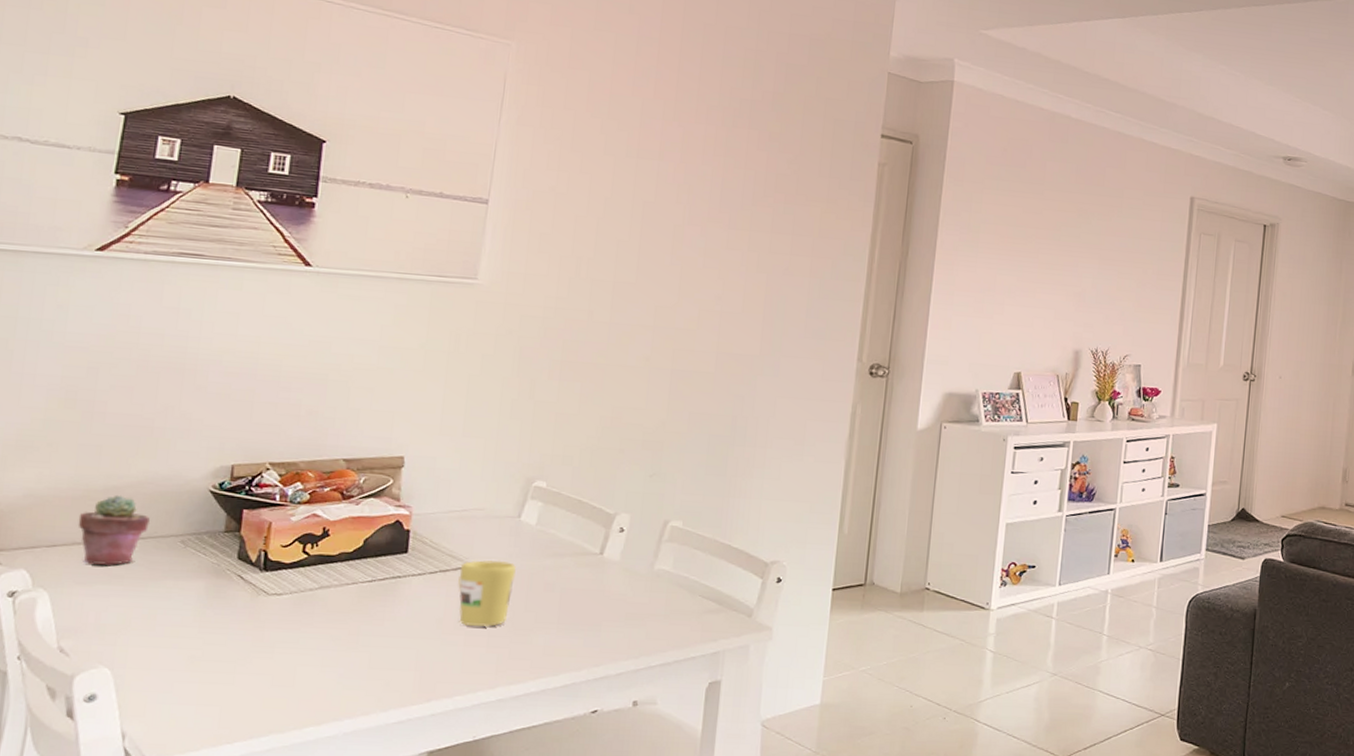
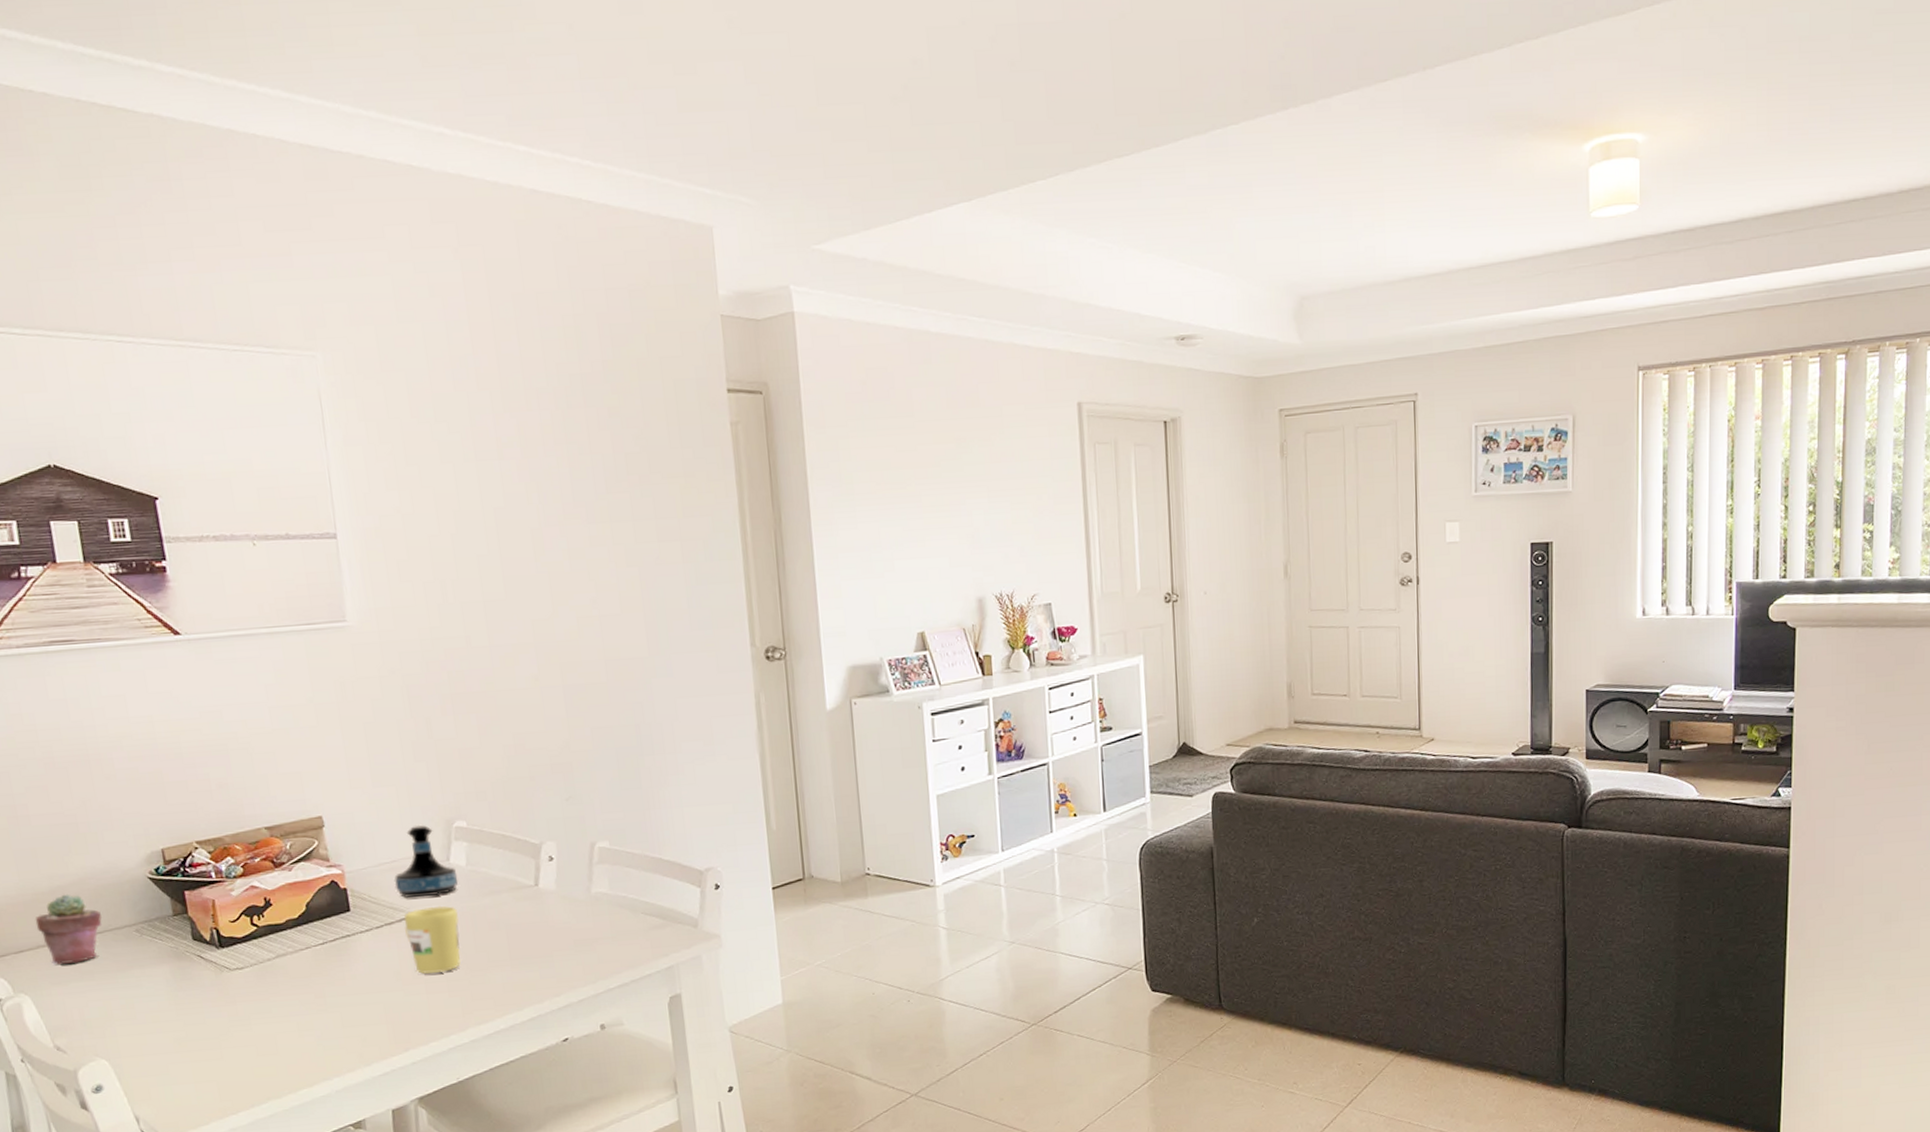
tequila bottle: none [459,478,525,551] -> present [393,824,458,899]

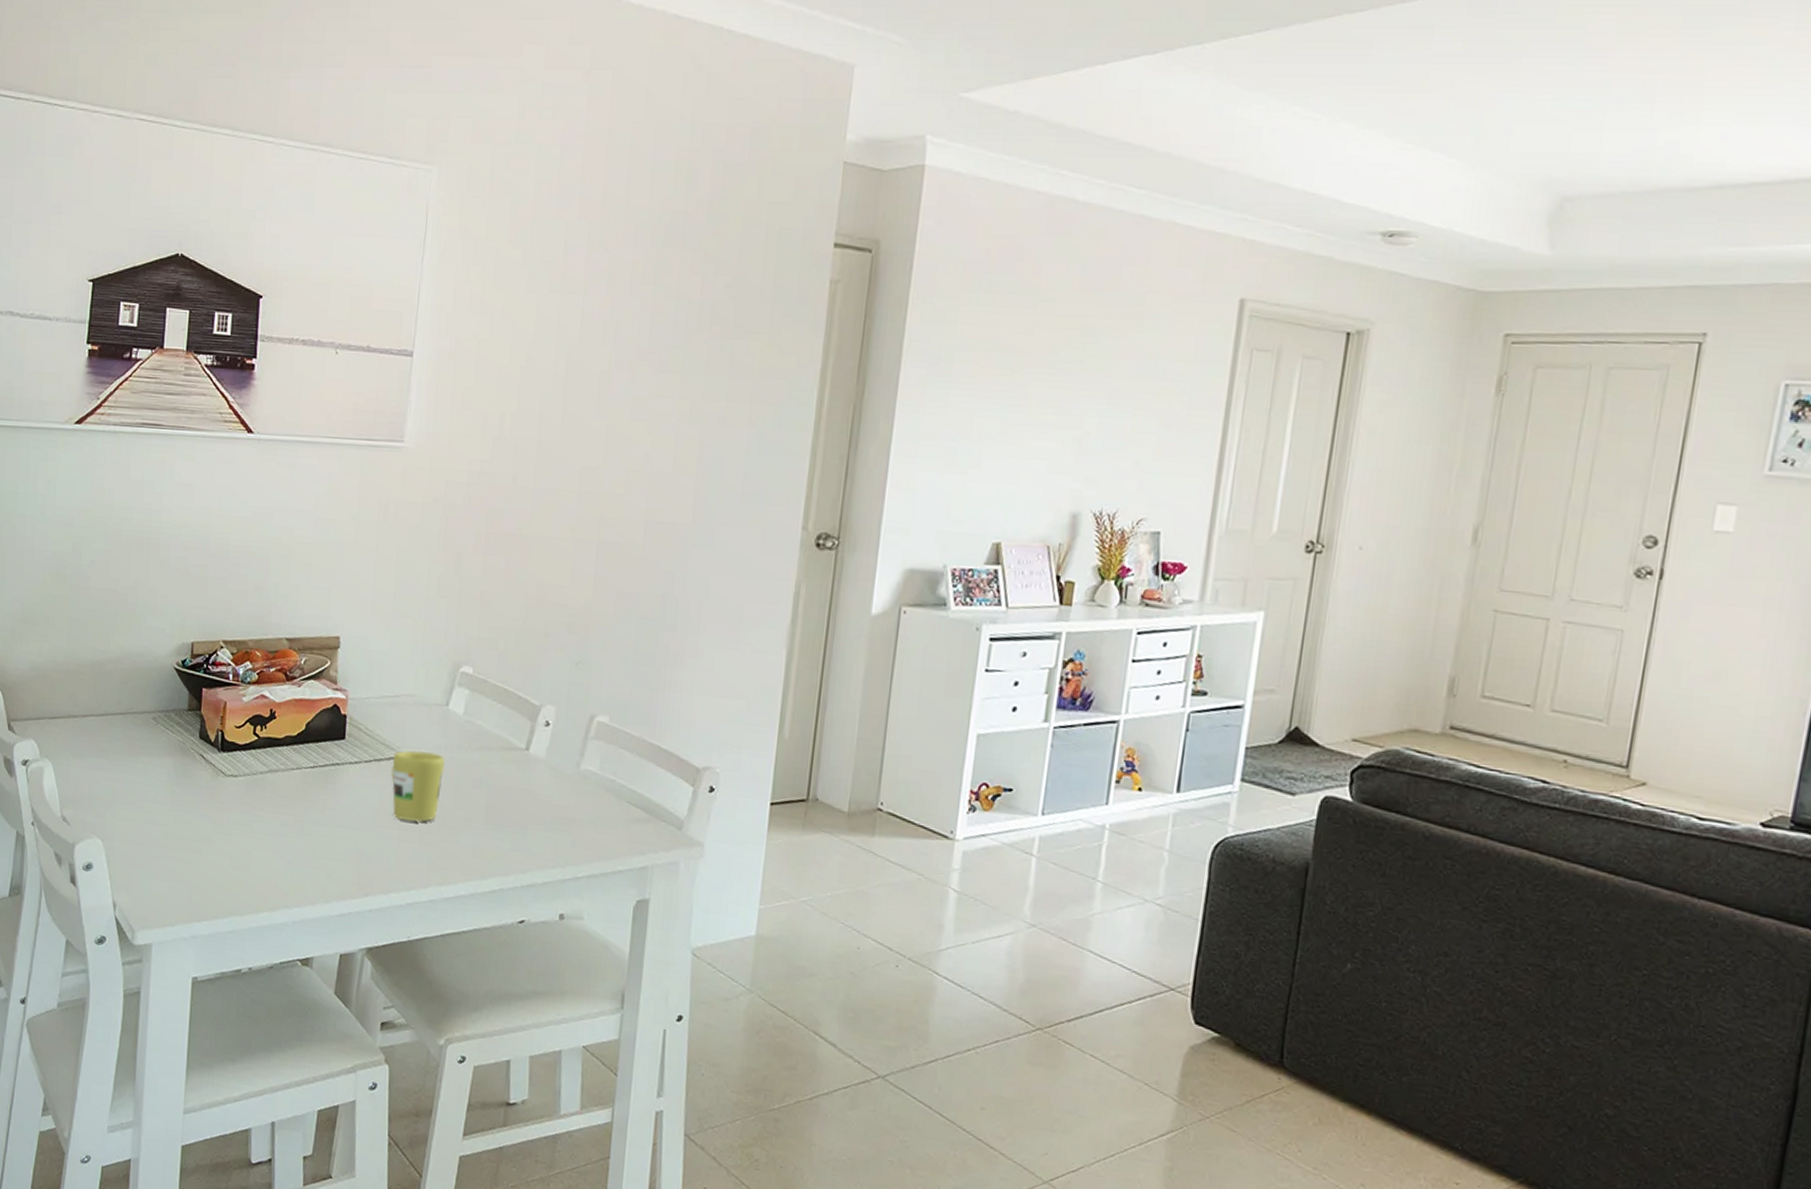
potted succulent: present [35,894,103,965] -> none [72,669,128,739]
tequila bottle: present [393,824,458,899] -> none [391,662,453,741]

